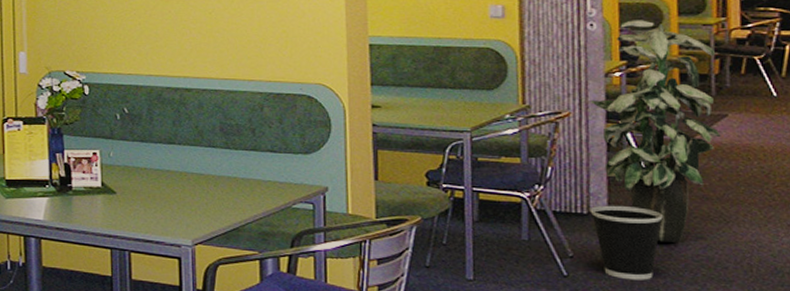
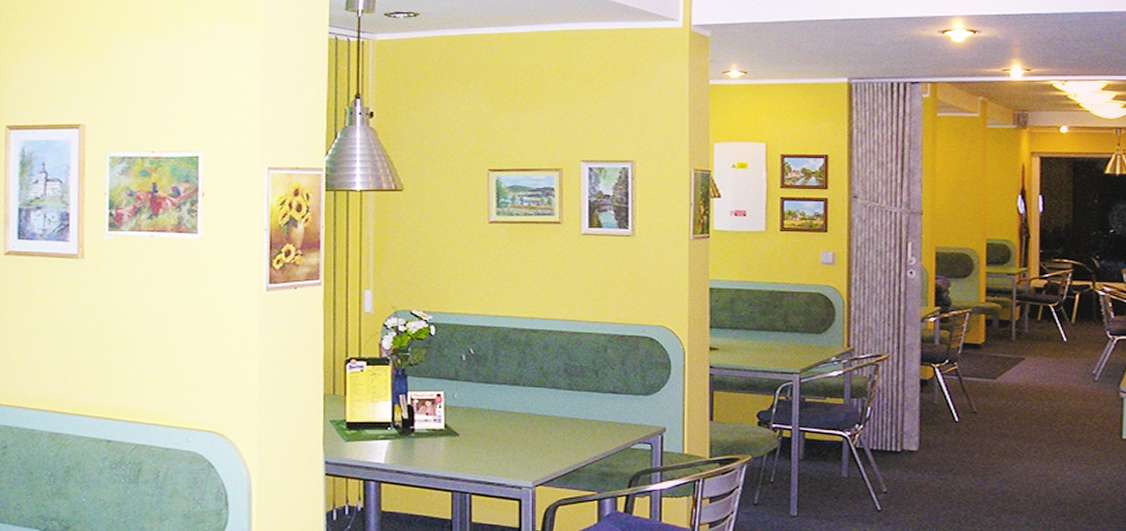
indoor plant: present [590,20,721,242] -> none [907,268,1018,477]
wastebasket: present [590,205,663,280] -> none [903,443,966,513]

